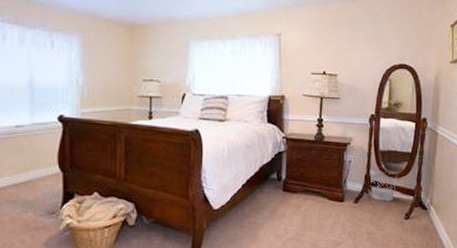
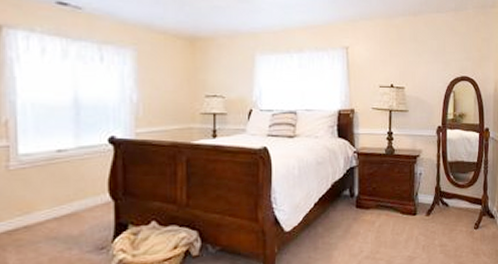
wastebasket: present [370,168,397,202] -> none [439,179,465,213]

